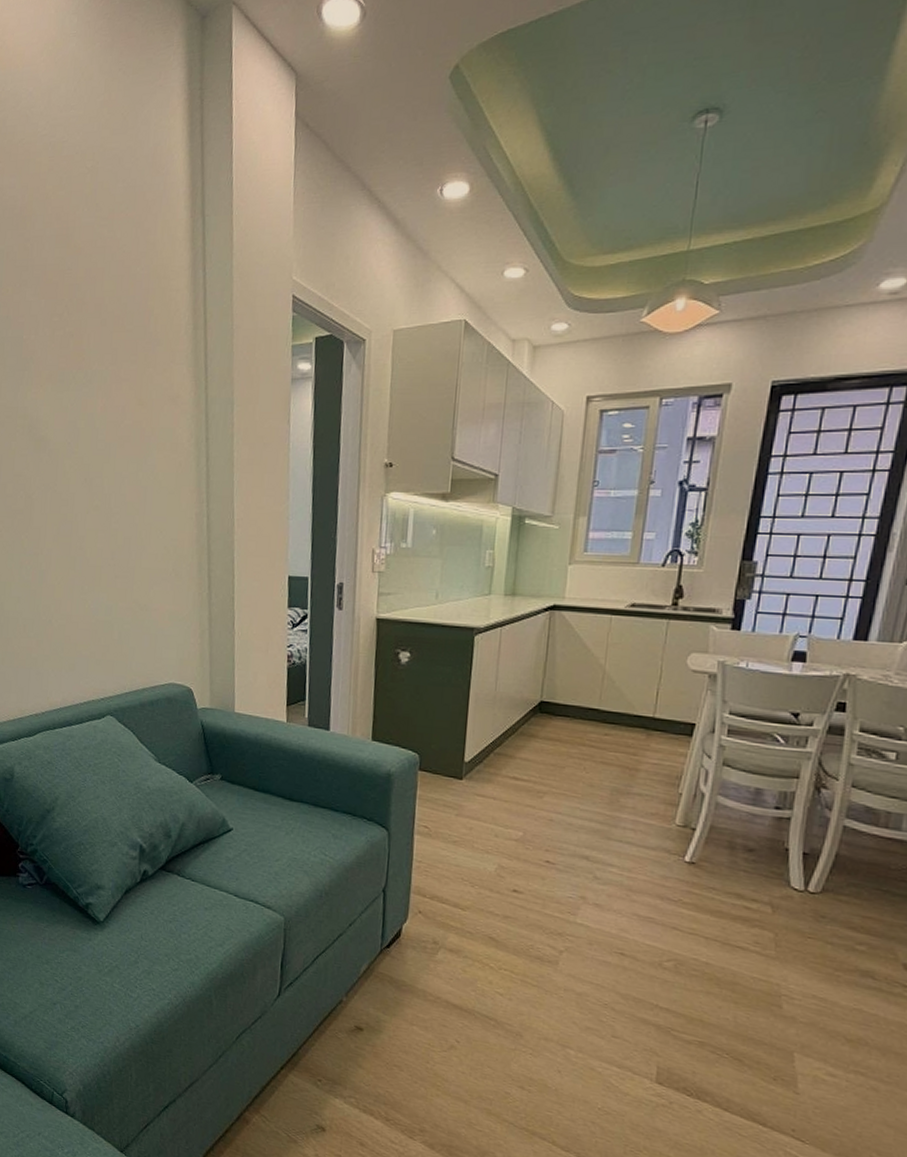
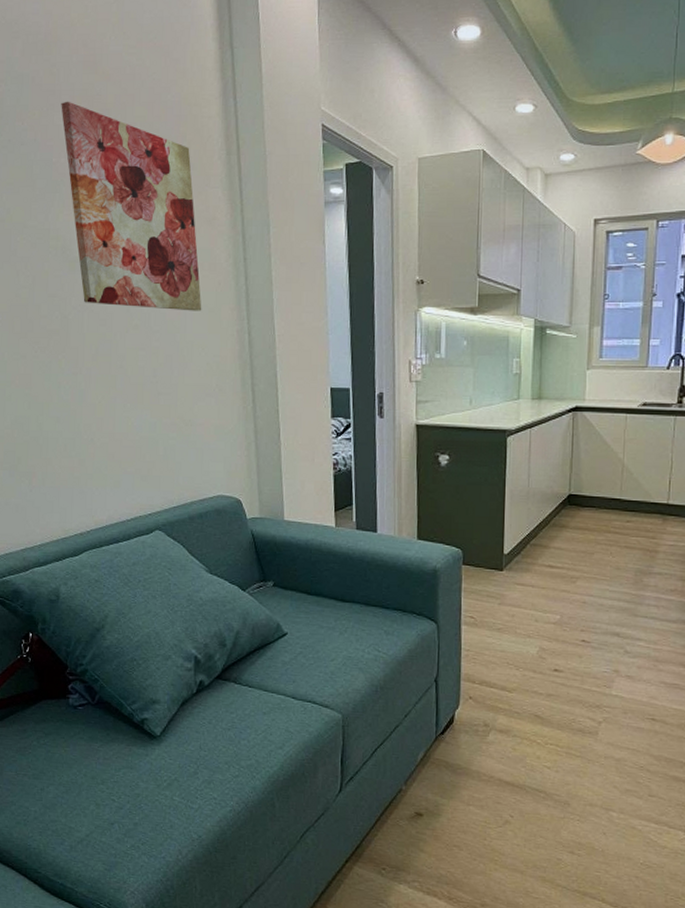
wall art: none [33,276,162,493] -> present [61,101,202,311]

